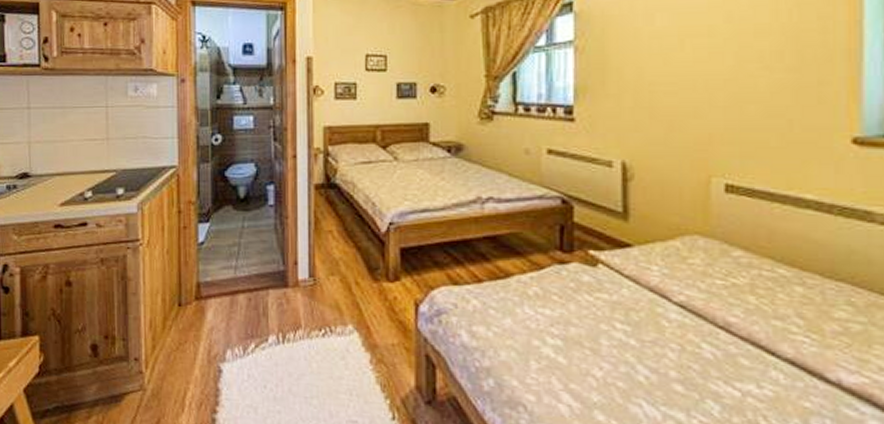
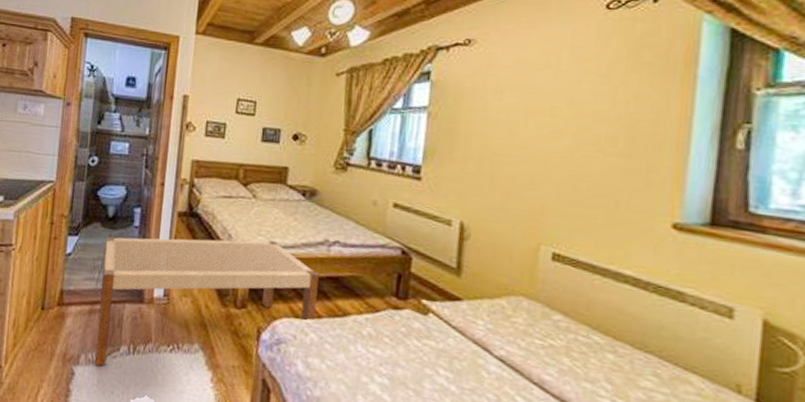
bench: none [240,205,475,361] -> present [95,236,319,367]

